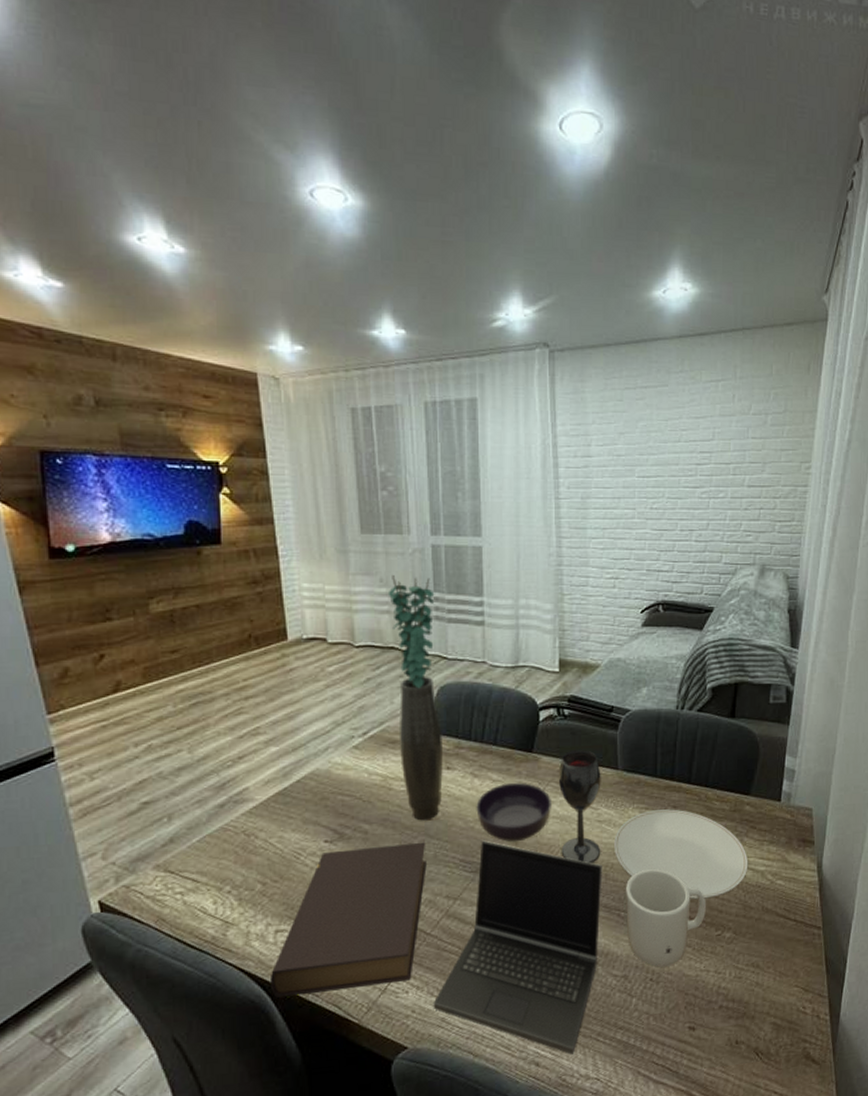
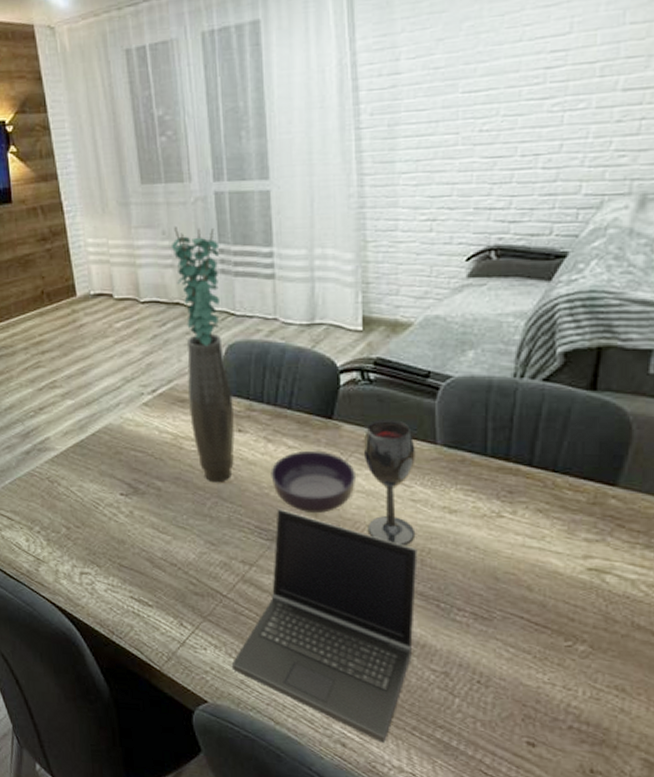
book: present [269,842,427,998] -> none [77,504,221,638]
plate: present [614,809,749,900] -> none [432,494,613,603]
mug: present [626,868,707,968] -> none [447,559,553,671]

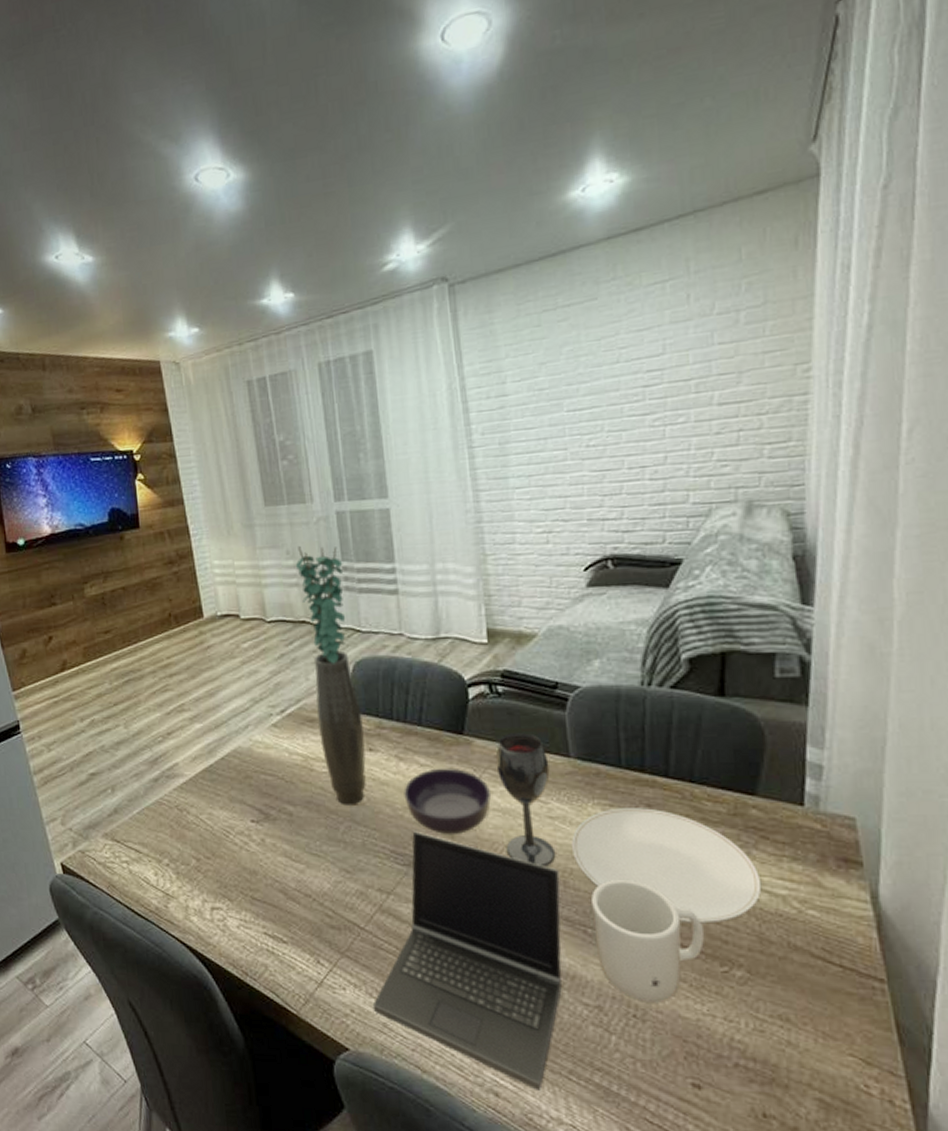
plate: none [432,494,613,603] -> present [571,808,762,924]
mug: none [447,559,553,671] -> present [591,879,705,1003]

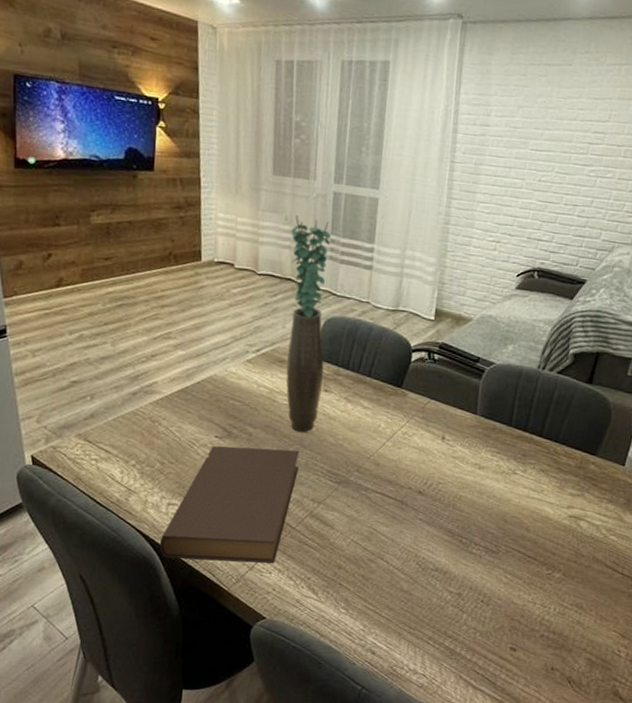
book: none [209,828,355,977] -> present [159,446,299,564]
laptop computer: present [372,831,562,1091] -> none [290,457,452,651]
bowl: present [404,768,491,835] -> none [346,411,413,464]
wine glass: present [495,732,556,867] -> none [416,391,461,493]
plate: present [571,808,762,924] -> none [464,455,586,541]
mug: present [591,879,705,1003] -> none [466,505,542,593]

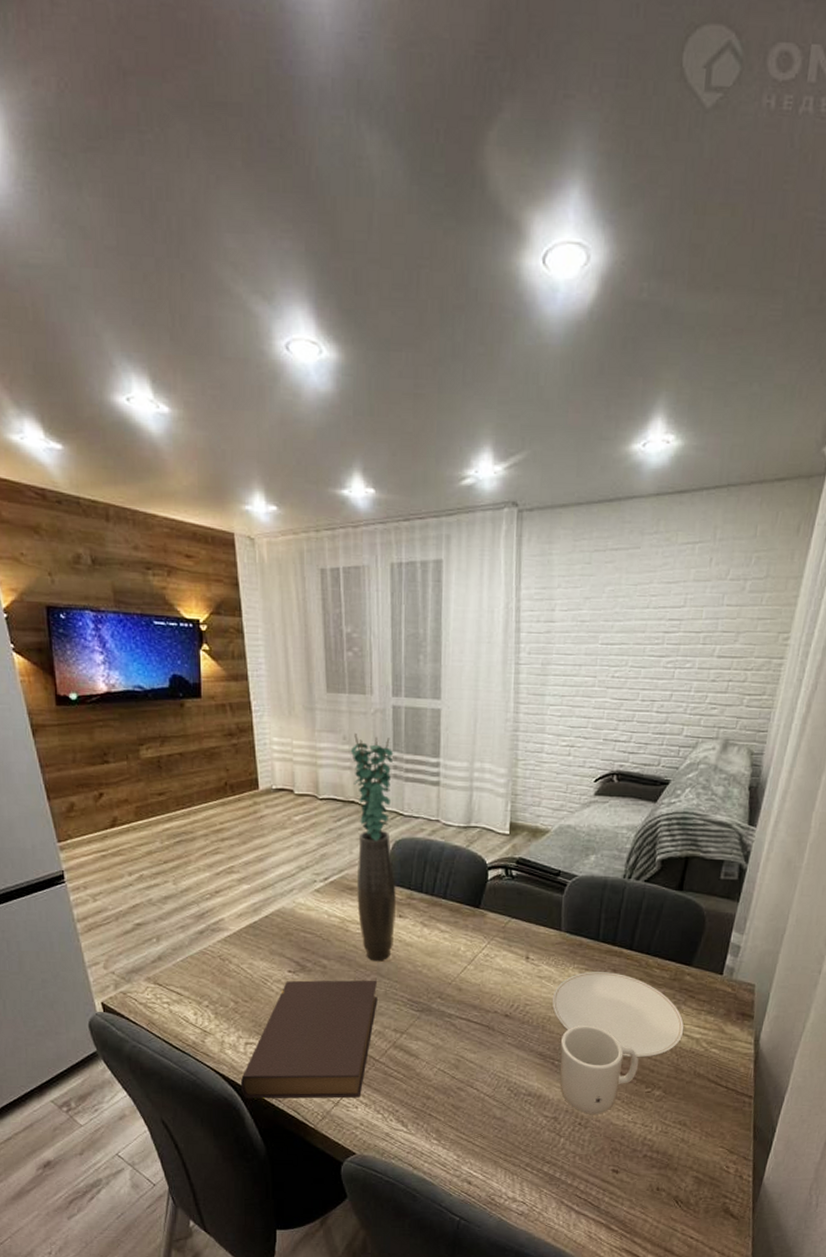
plate: none [464,455,586,541] -> present [552,971,684,1058]
mug: none [466,505,542,593] -> present [559,1024,639,1114]

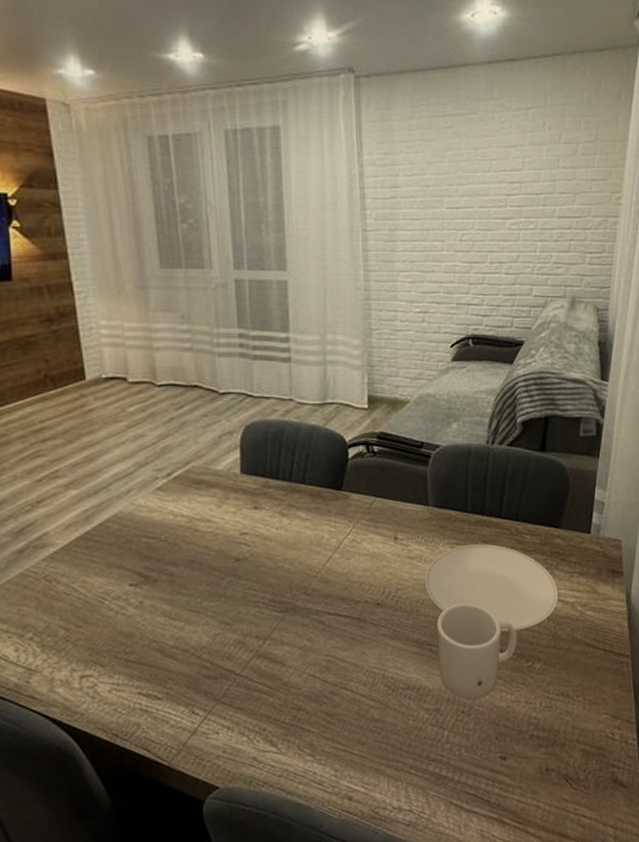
book: present [240,980,378,1099] -> none [76,582,235,744]
vase: present [350,732,396,962] -> none [190,310,251,562]

